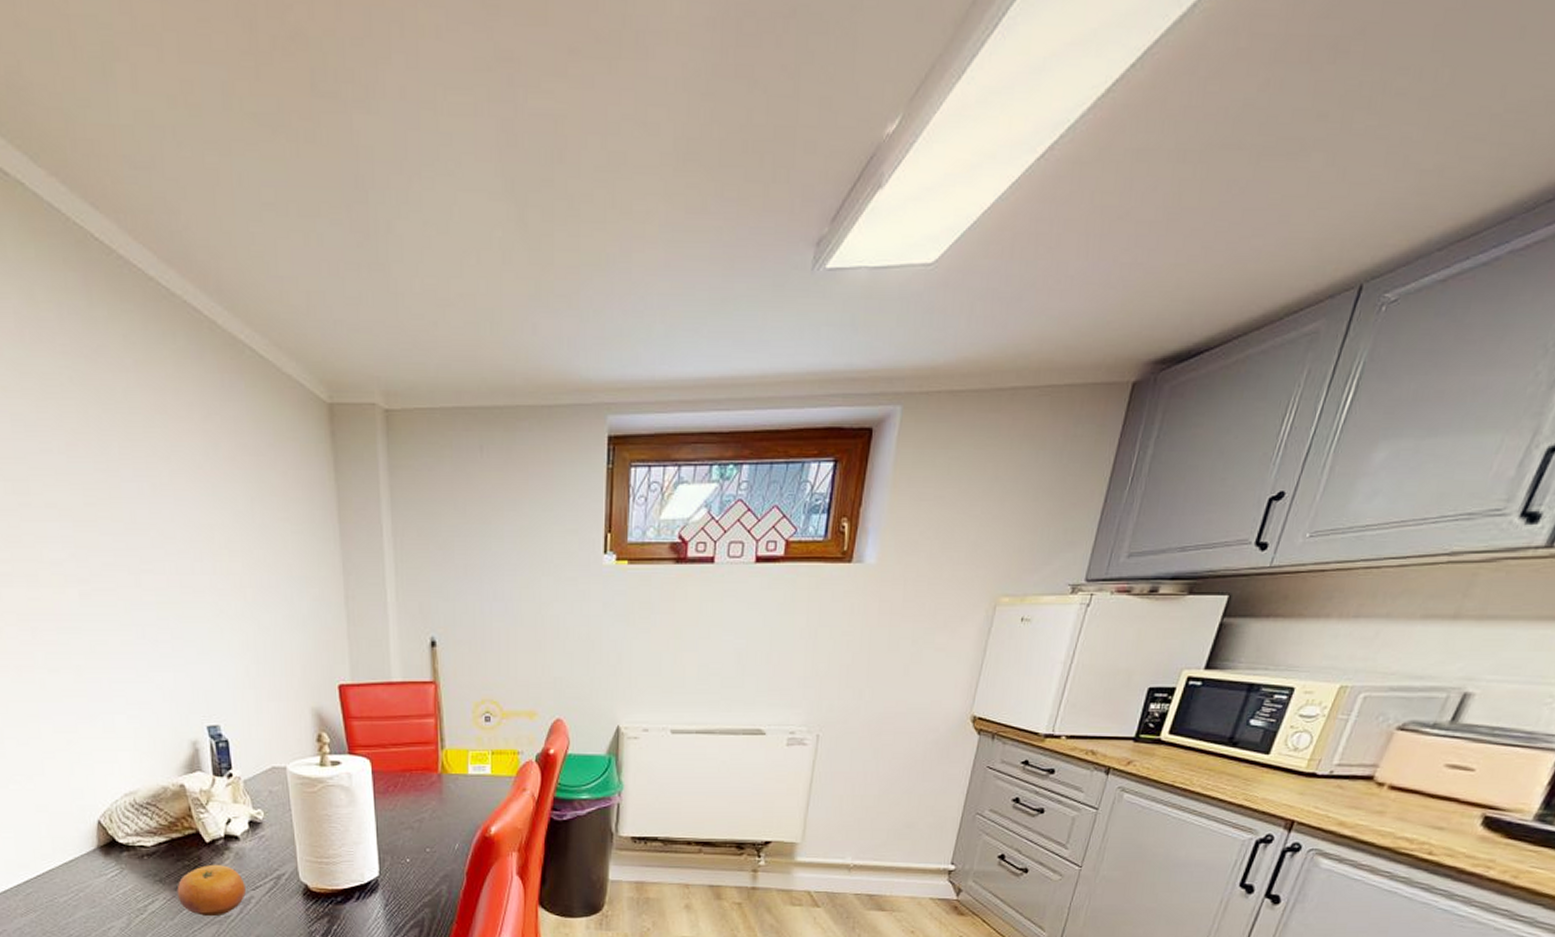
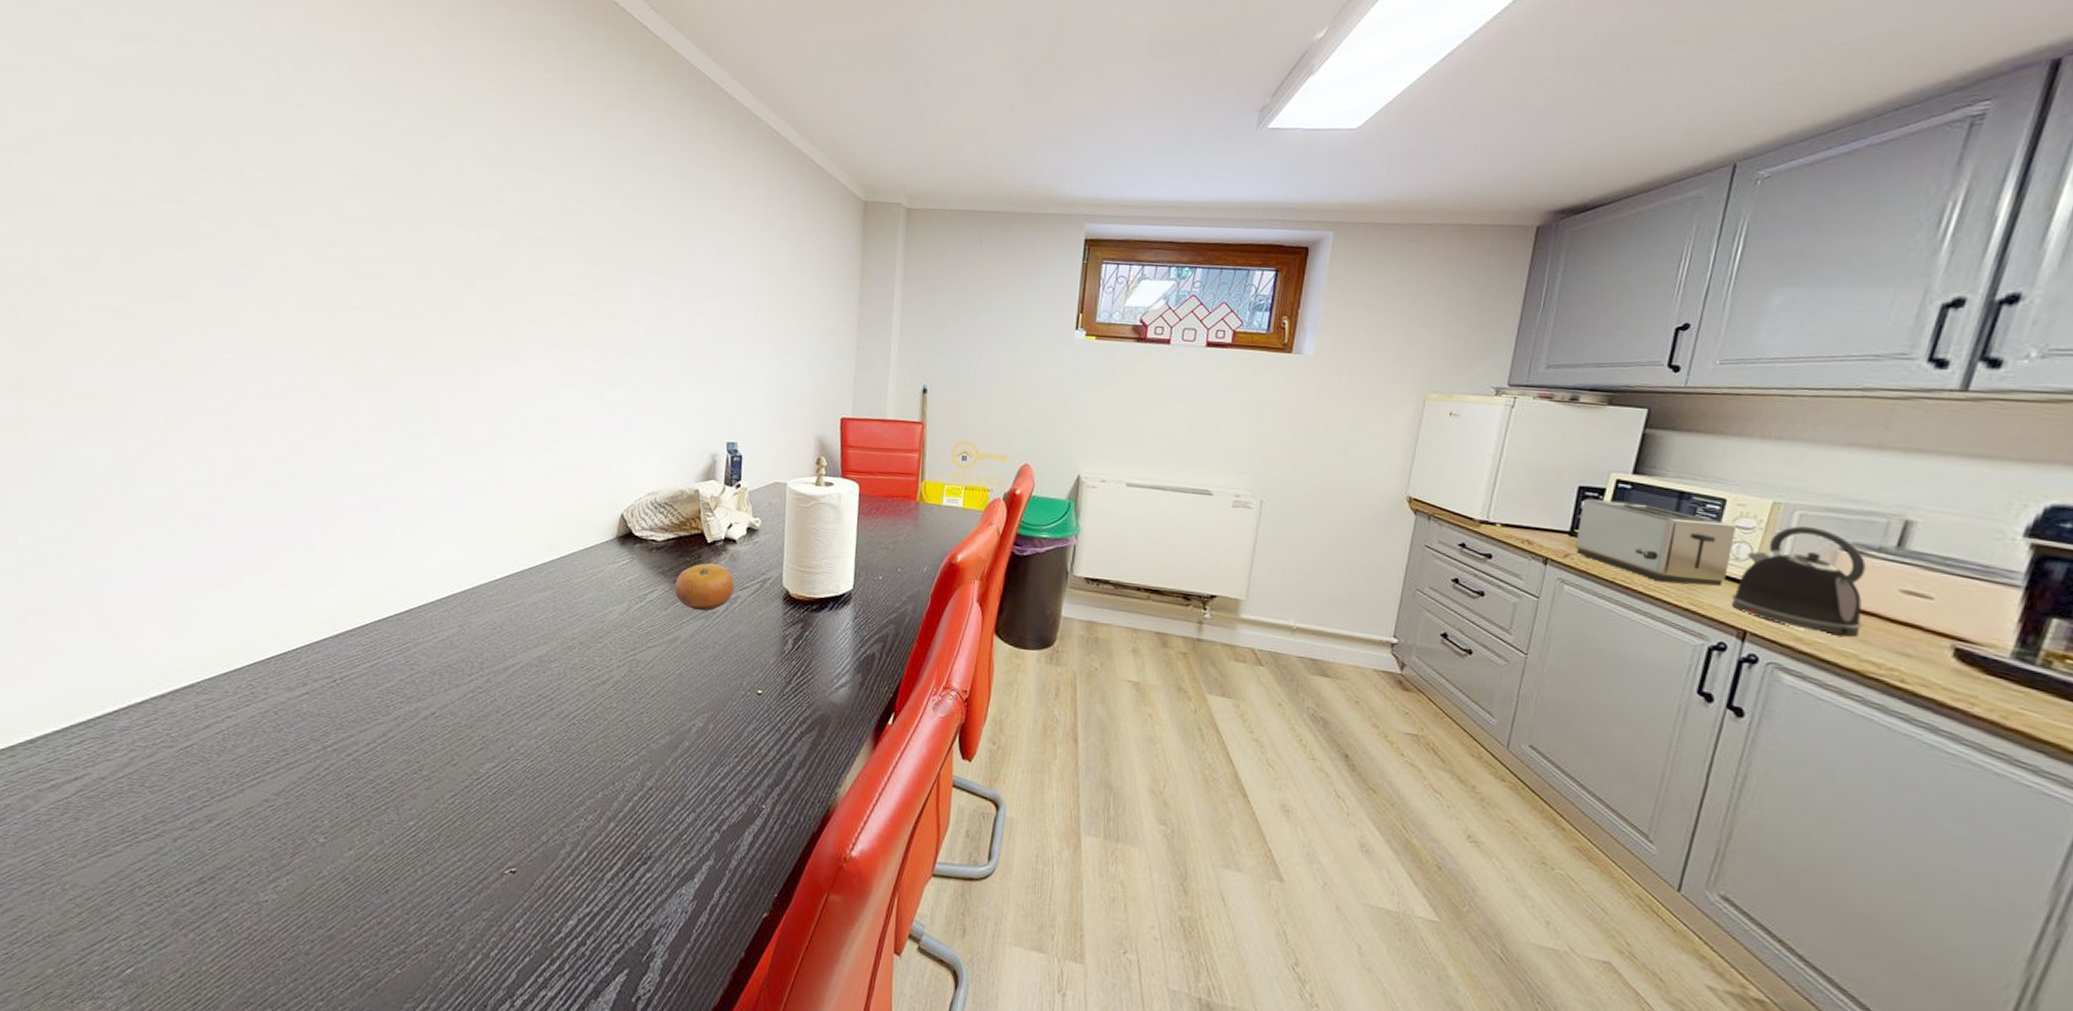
toaster: none [1139,699,1299,781] -> present [1576,498,1735,586]
kettle: none [1284,708,1418,816] -> present [1731,525,1866,636]

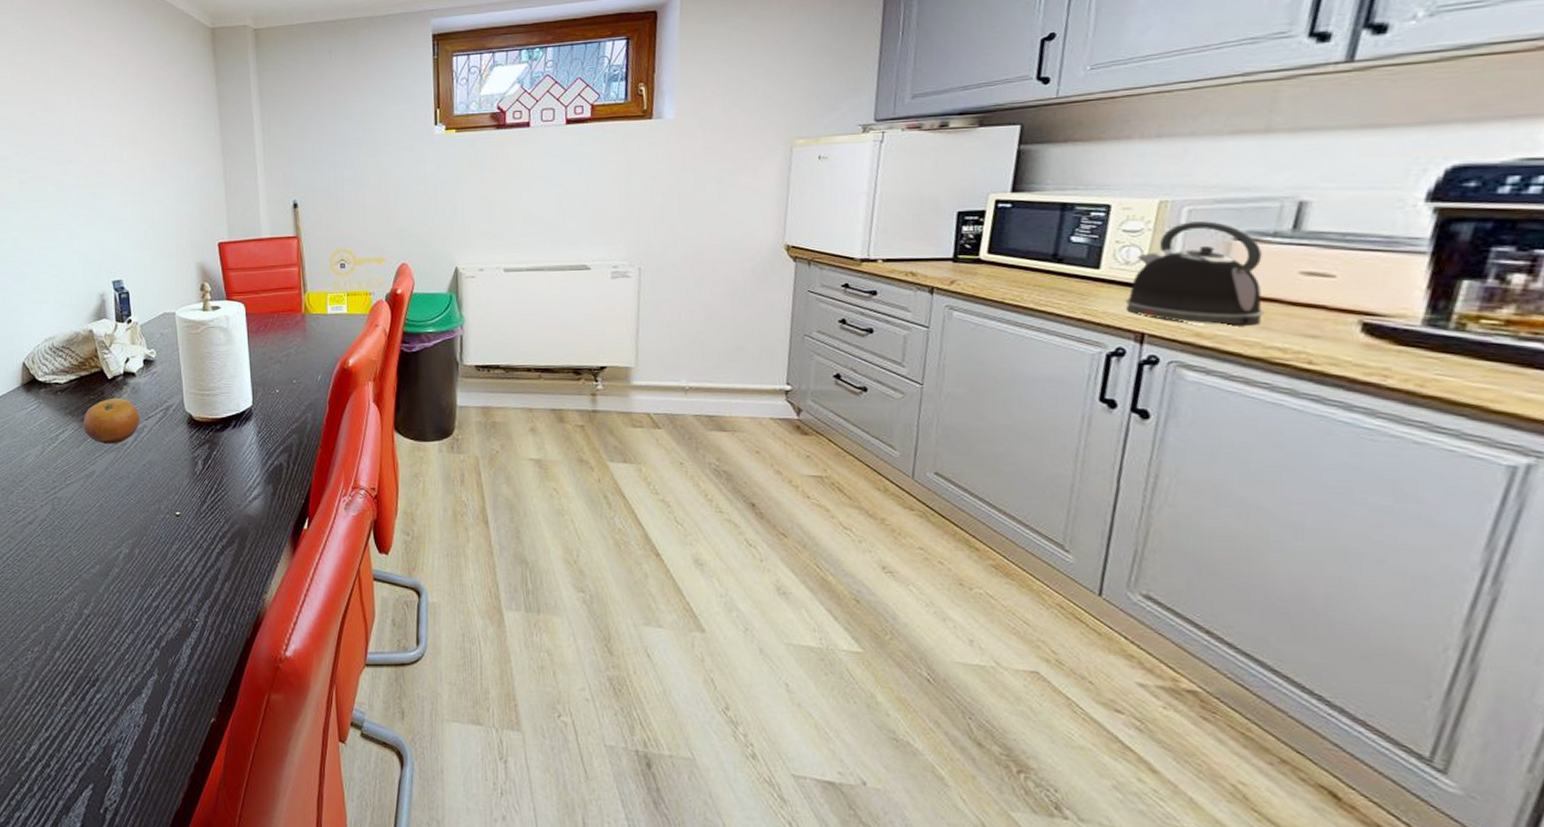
toaster: present [1576,498,1735,586] -> none [960,220,1123,296]

